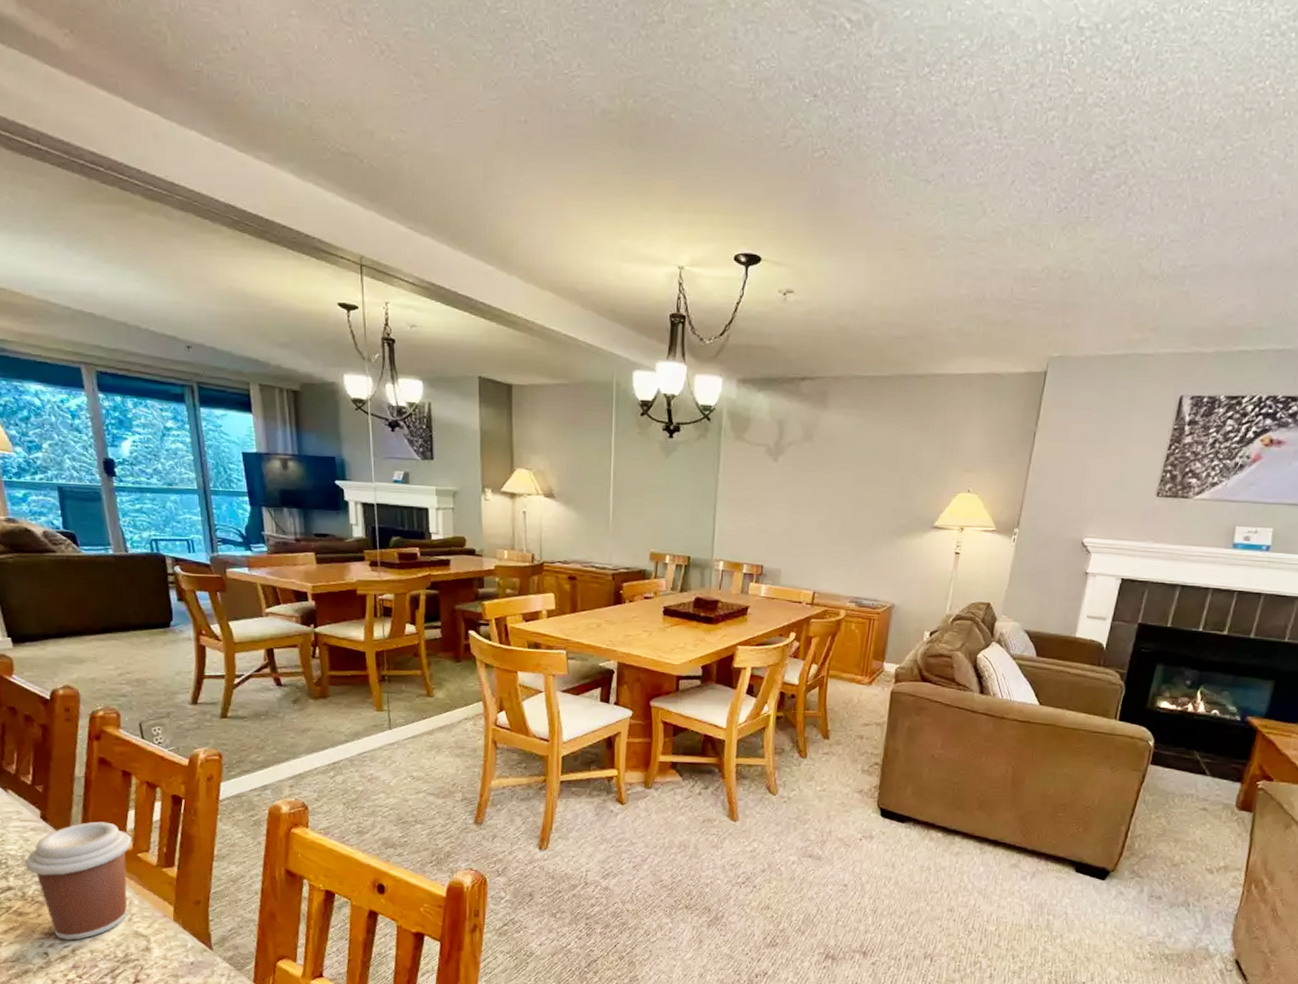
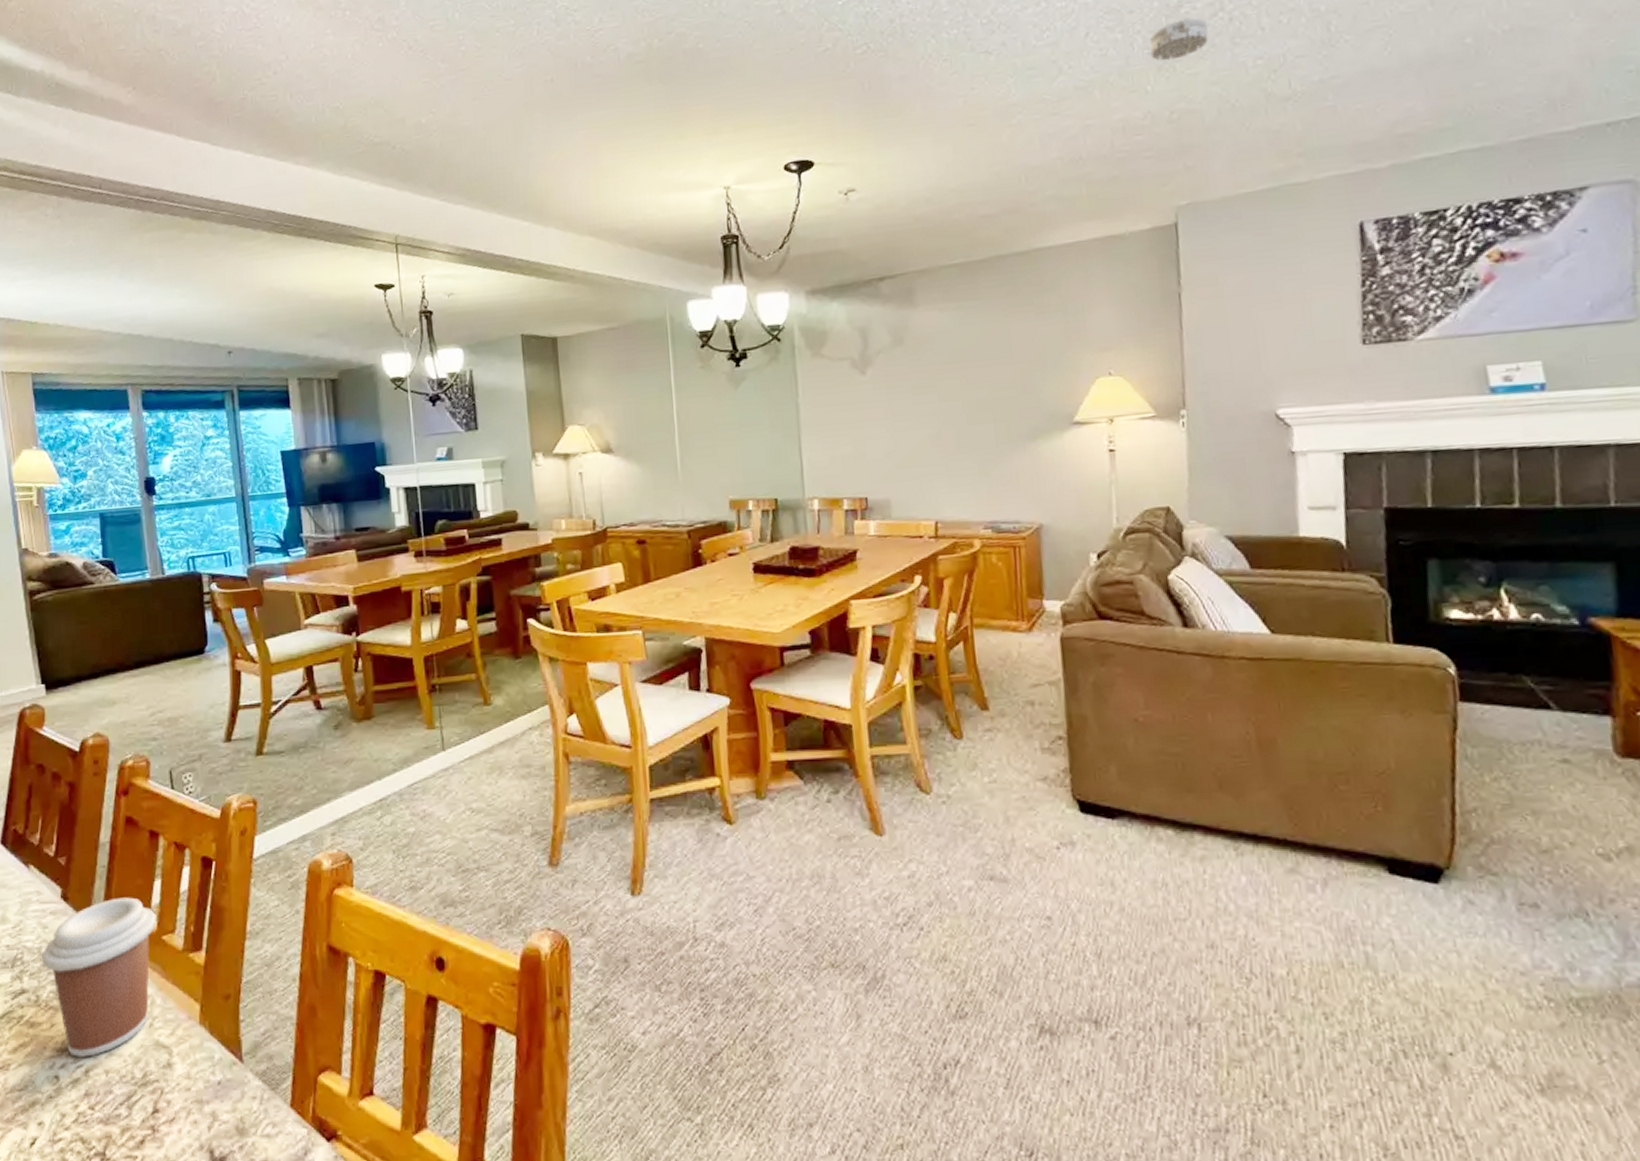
smoke detector: none [1059,184,1111,222] -> present [1149,17,1208,61]

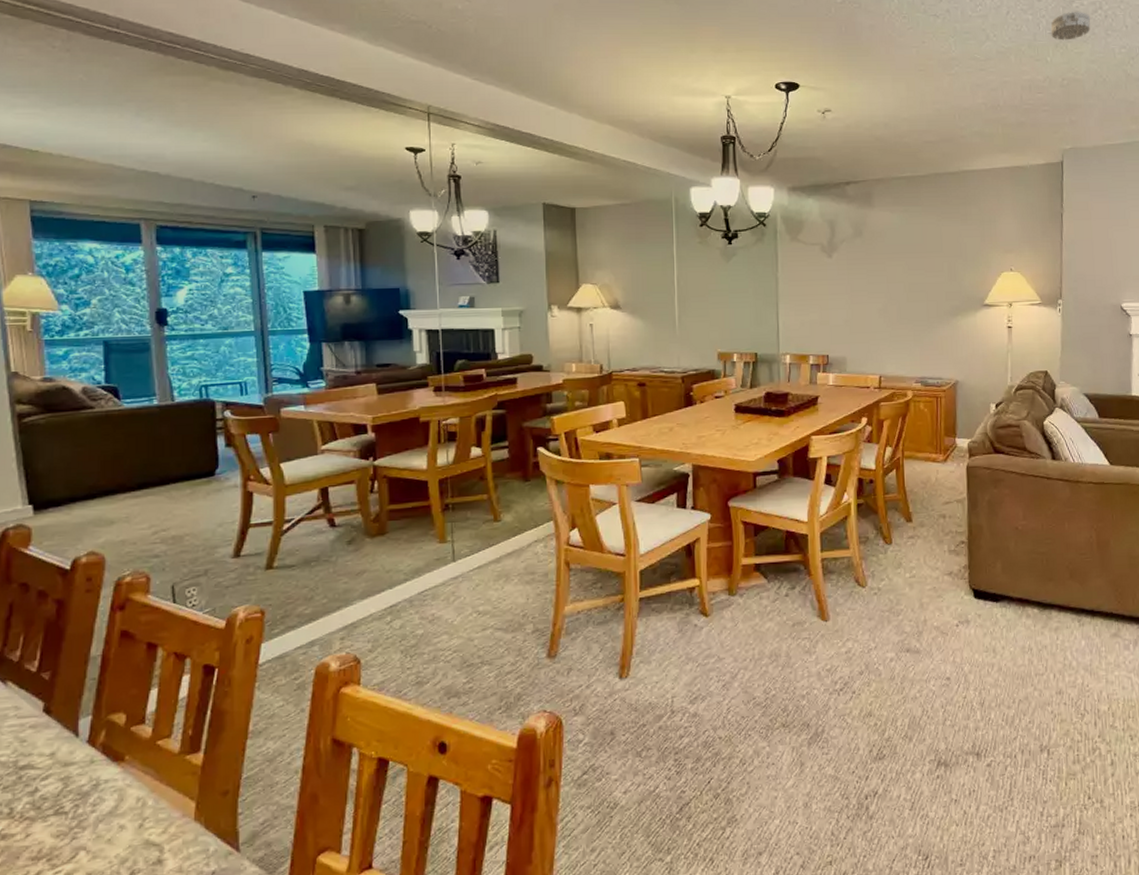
coffee cup: present [41,897,157,1057] -> none [17,706,151,864]

